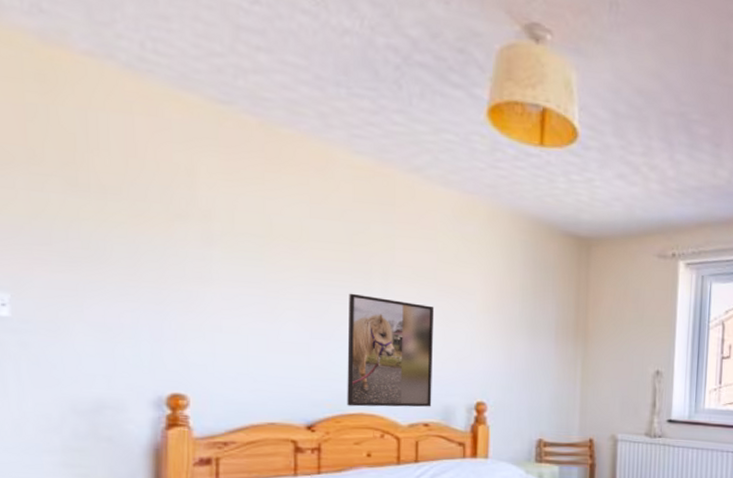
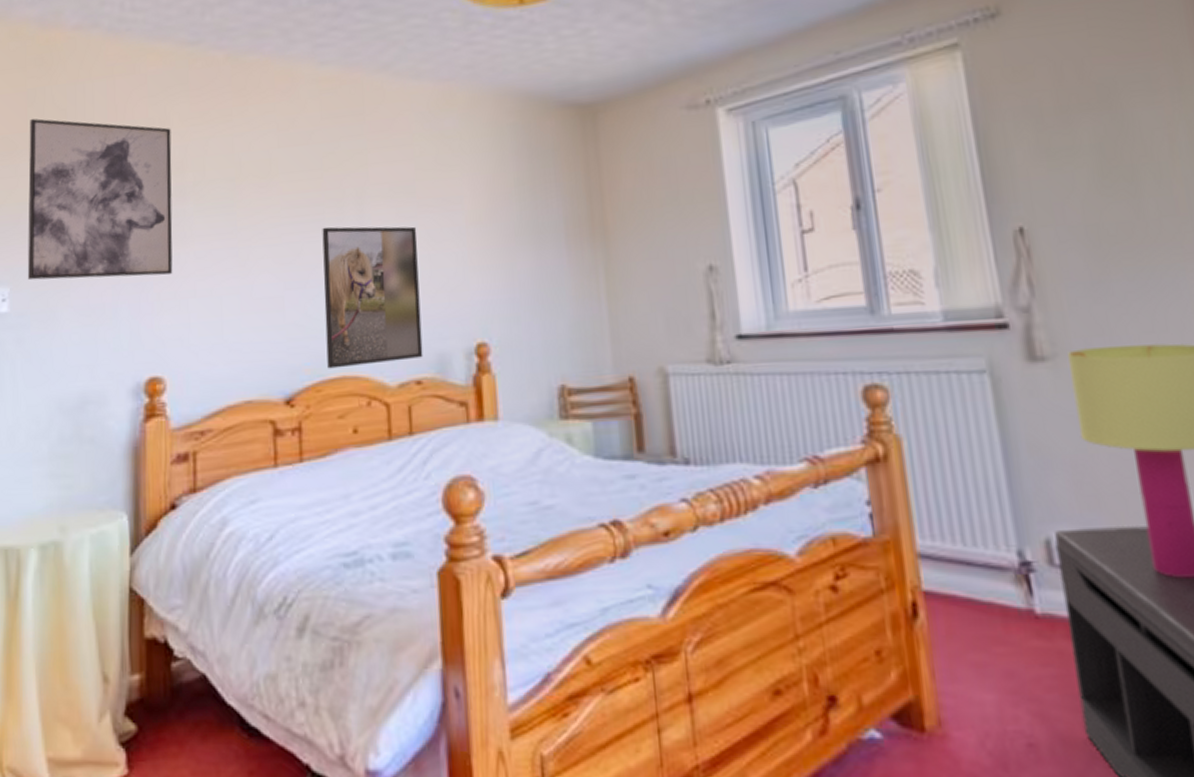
wall art: none [29,133,199,310] -> present [27,118,173,281]

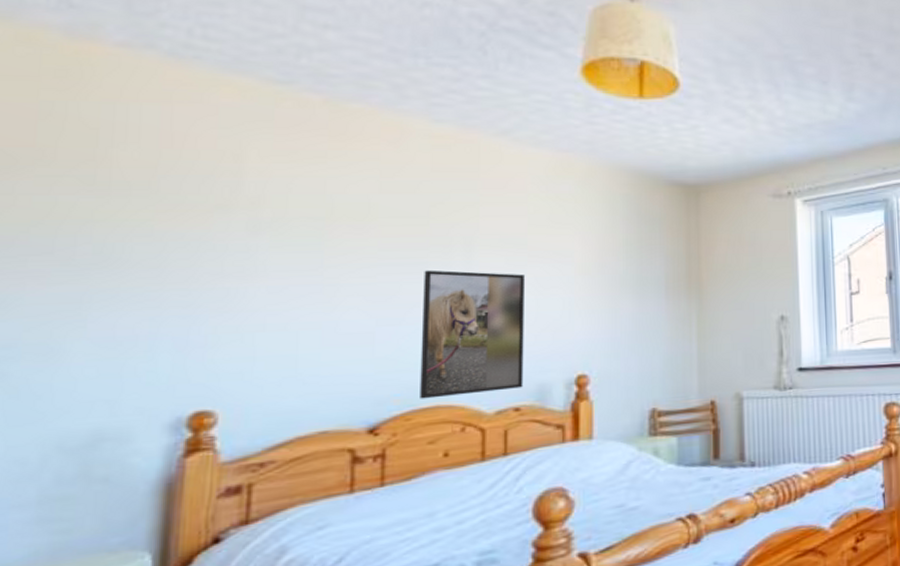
wall art: present [27,118,173,281] -> none [20,133,246,309]

